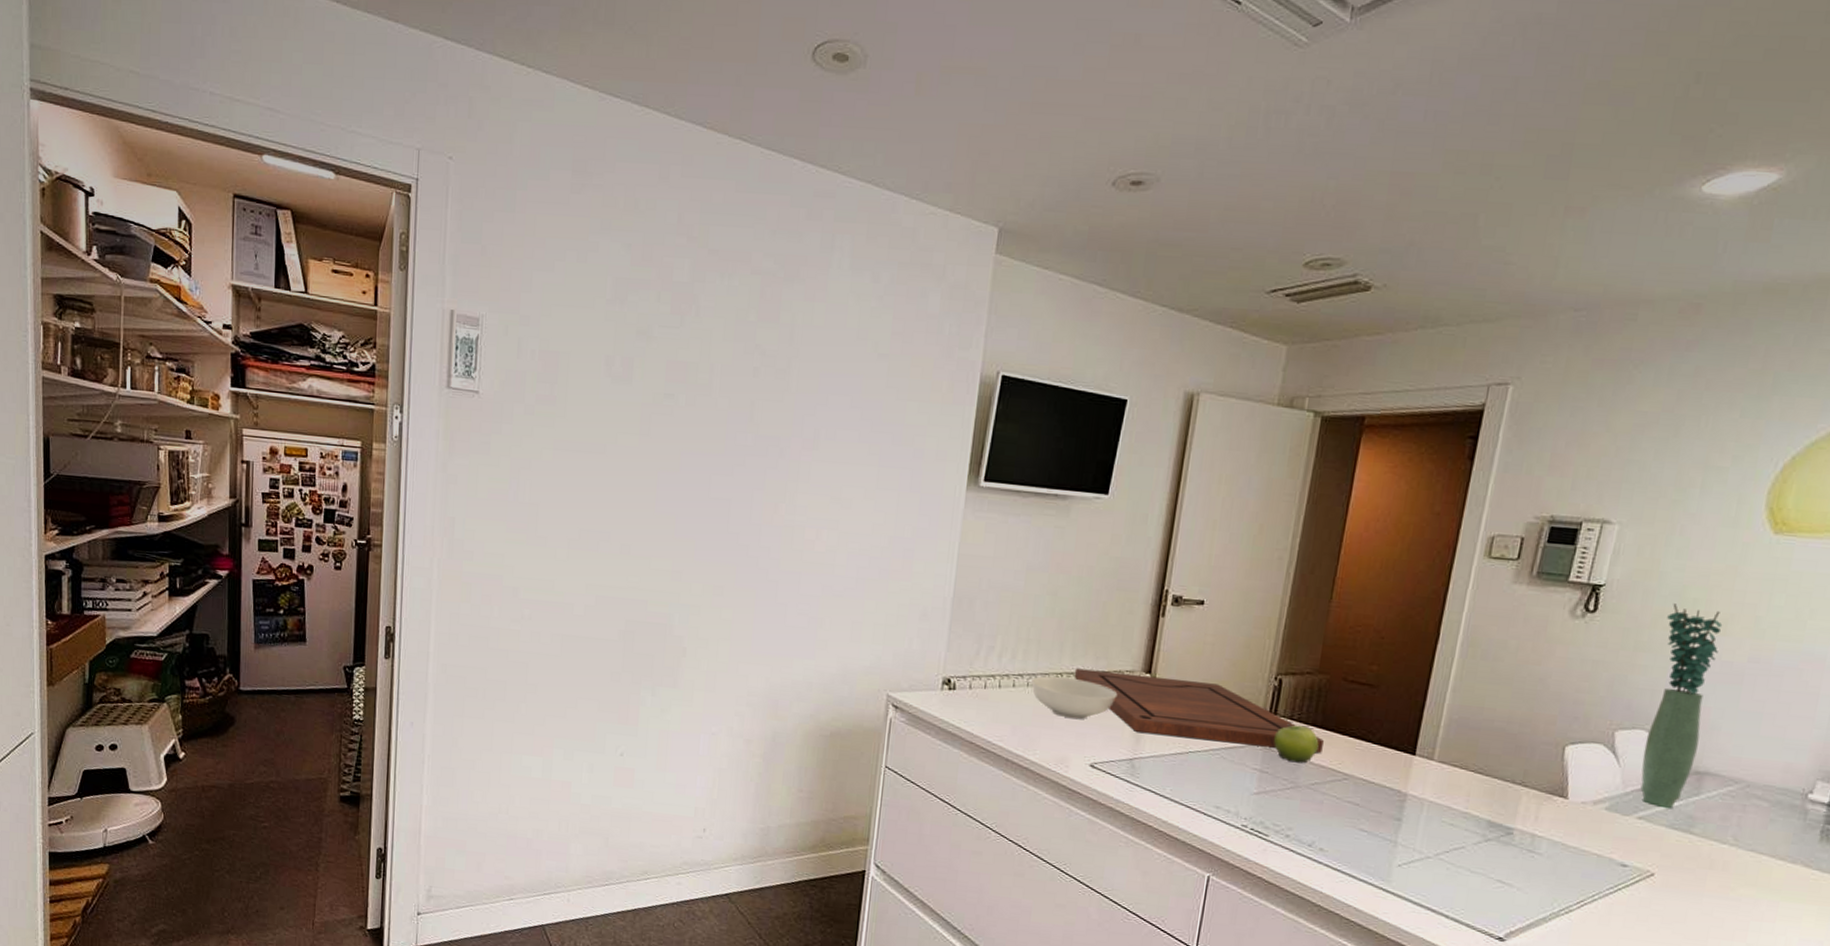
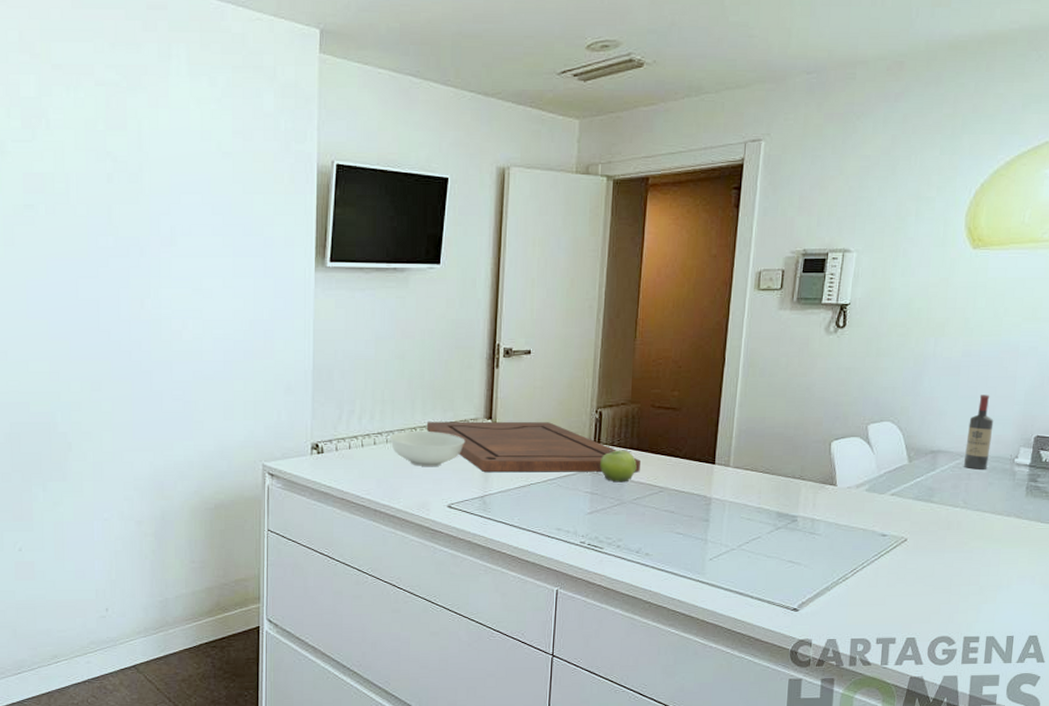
vase: present [1640,603,1723,809] -> none [890,314,941,484]
wine bottle: none [1737,711,1784,804] -> present [963,395,994,471]

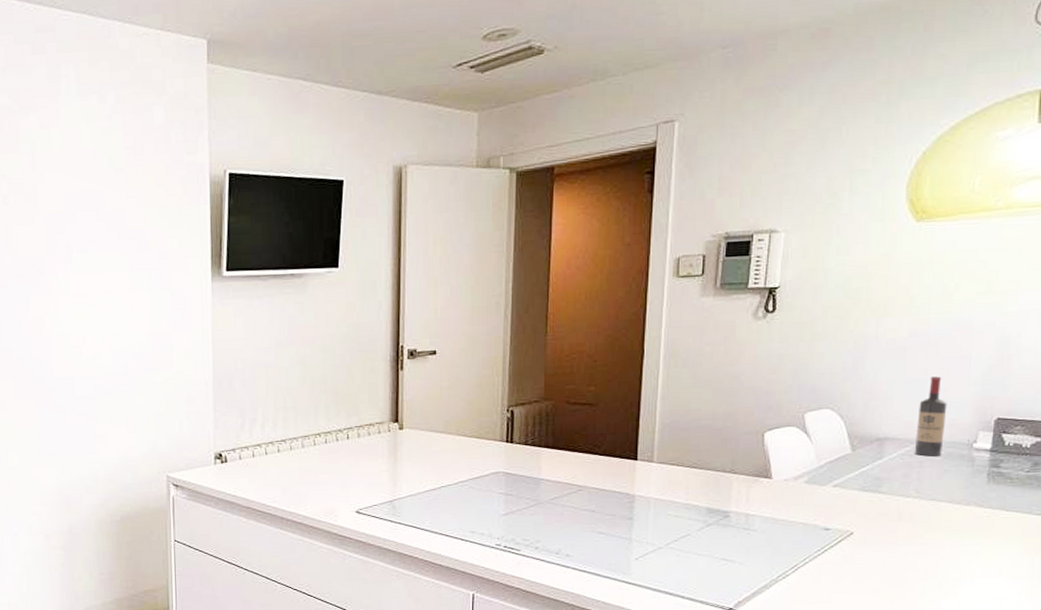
bowl: present [389,430,465,467] -> none [293,436,372,473]
cutting board: present [426,421,641,472] -> none [330,423,557,476]
fruit: present [600,450,637,483] -> none [514,448,553,482]

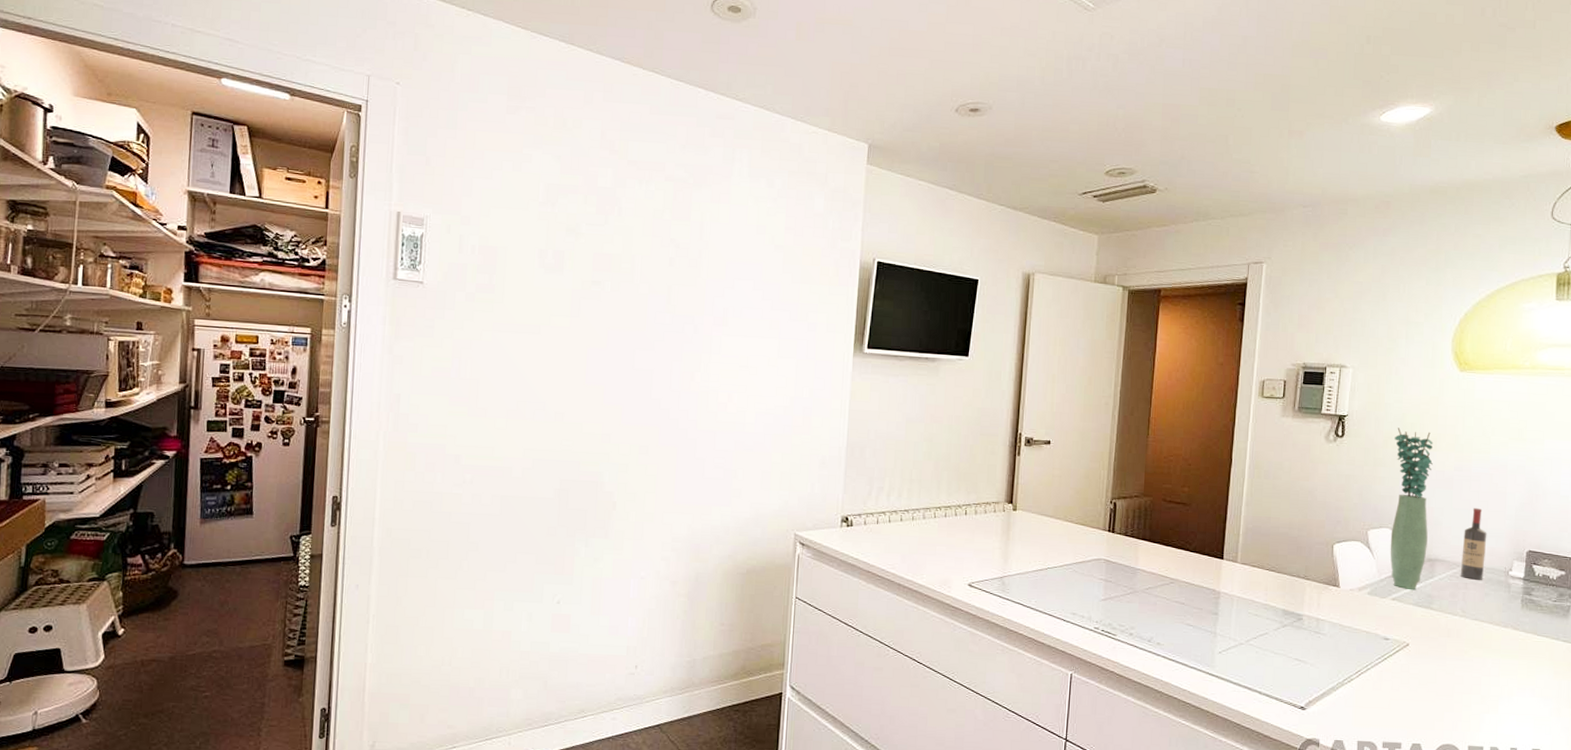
vase: none [830,294,883,475] -> present [1390,427,1434,591]

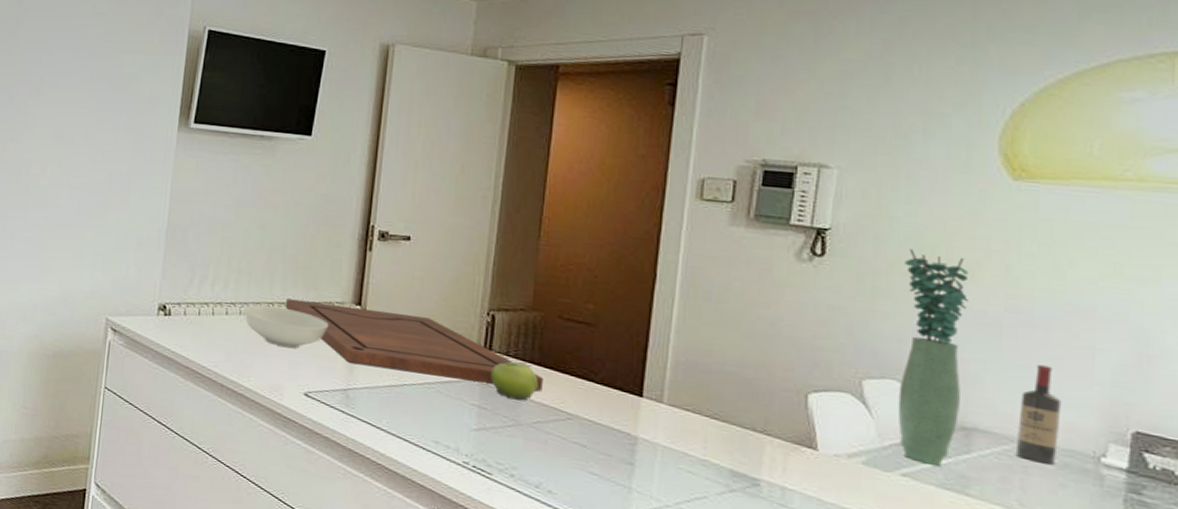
bowl: none [915,510,987,546] -> present [243,305,329,348]
cutting board: none [950,502,1152,562] -> present [285,298,543,391]
fruit: none [1114,539,1149,572] -> present [491,360,538,401]

